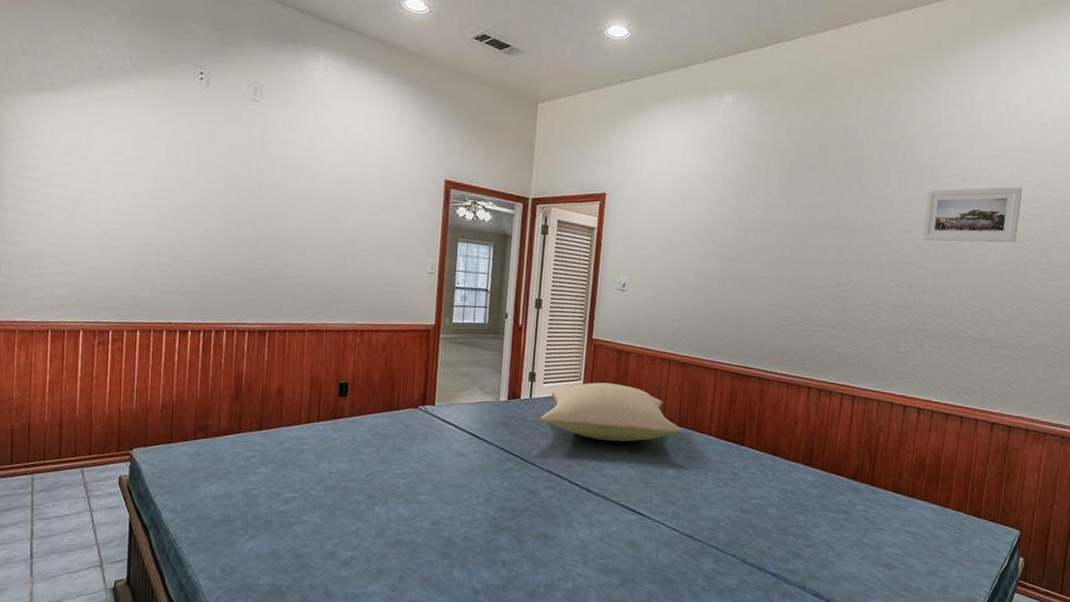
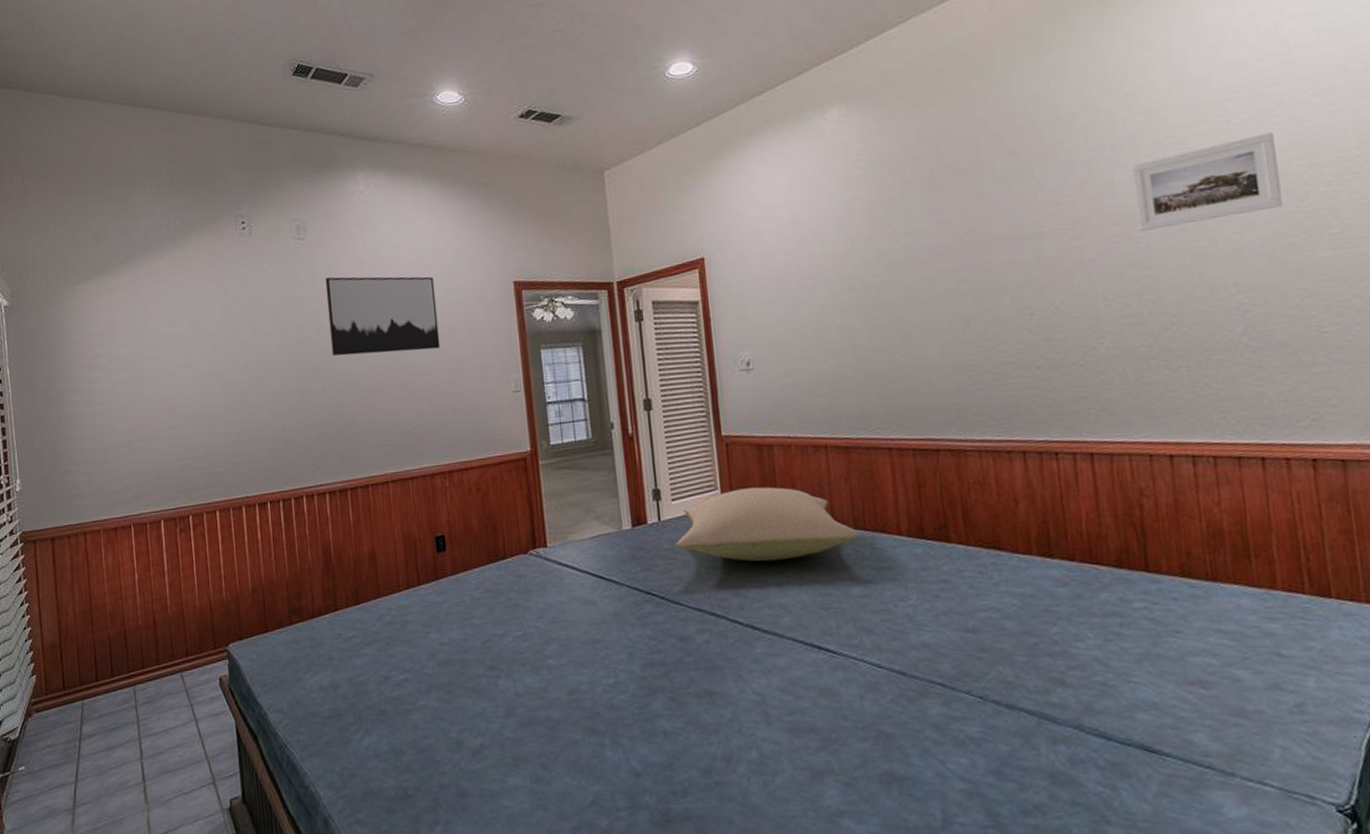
wall art: none [270,140,375,224] -> present [325,276,441,356]

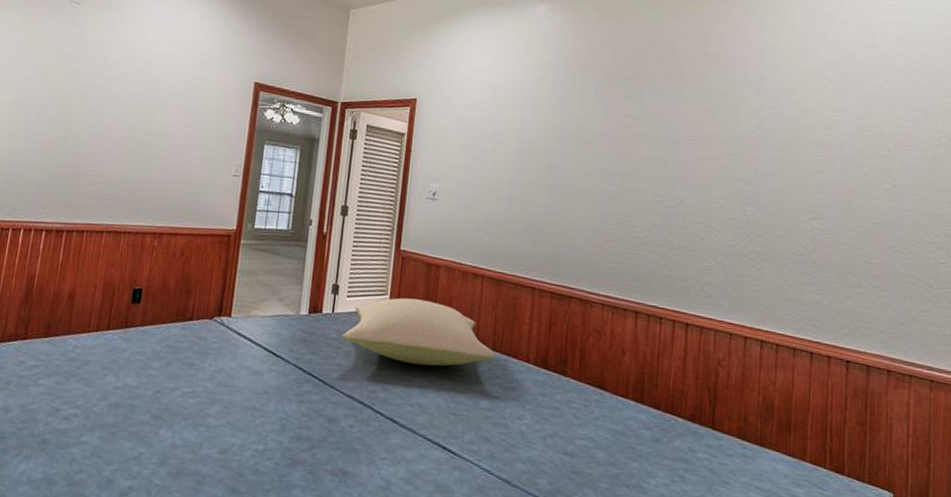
wall art: present [325,276,441,356] -> none [80,41,187,125]
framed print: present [1131,132,1283,231] -> none [751,101,856,160]

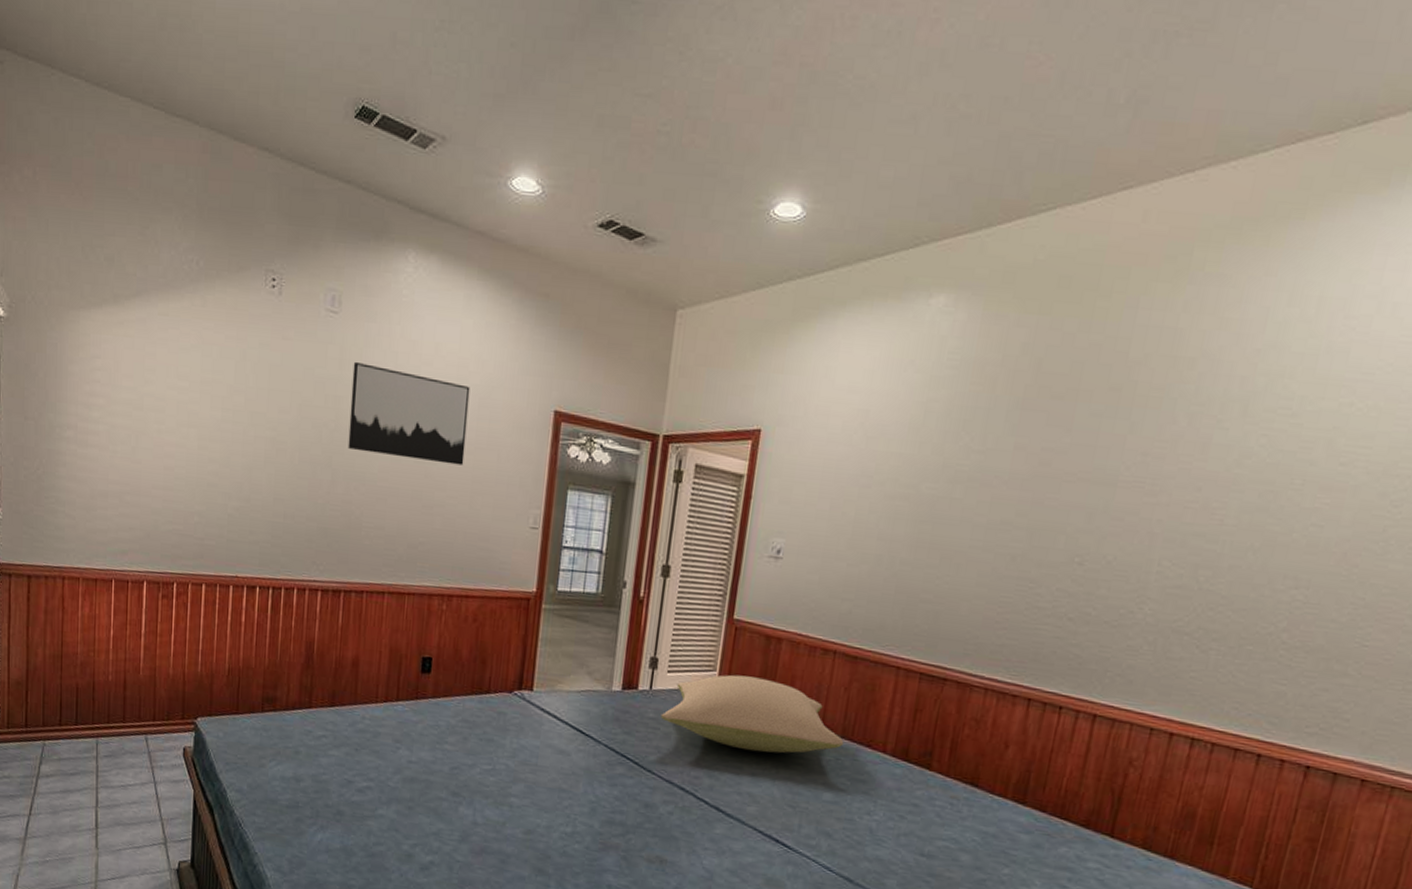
wall art: none [80,41,187,125] -> present [348,361,471,466]

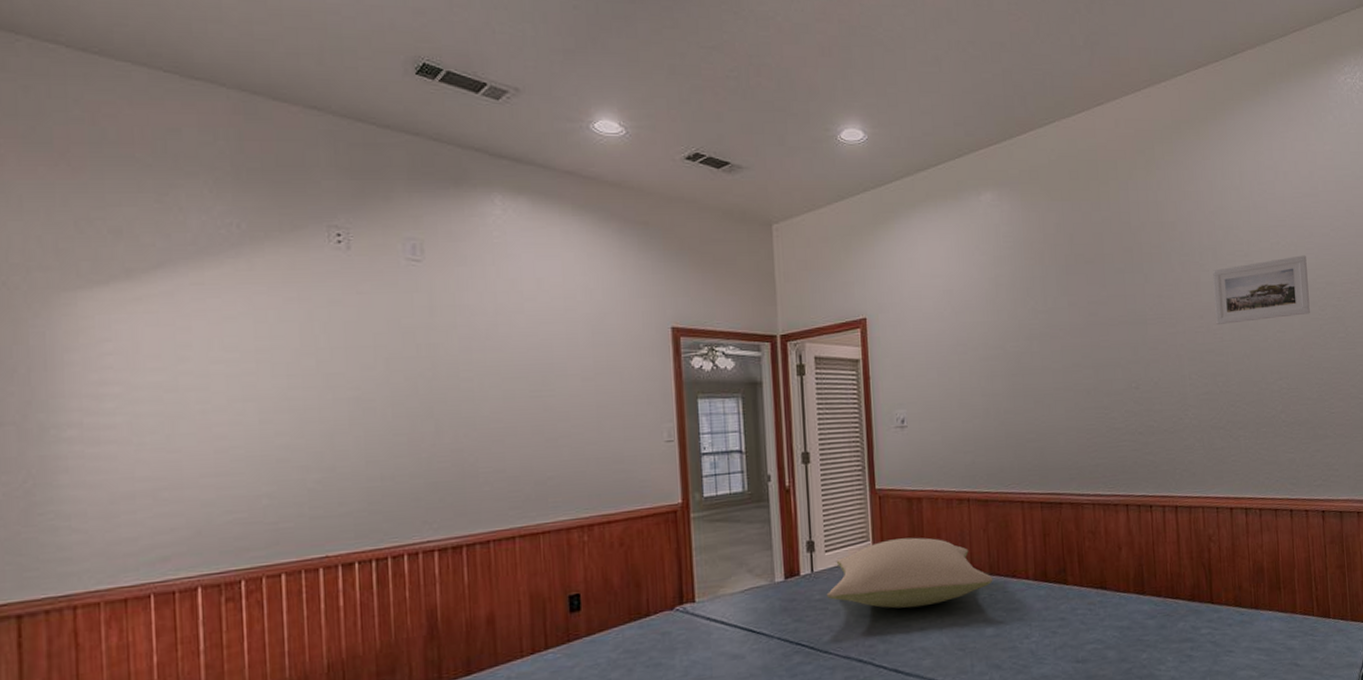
wall art: present [348,361,471,466] -> none [446,306,585,396]
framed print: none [1219,425,1393,509] -> present [1213,255,1310,324]

